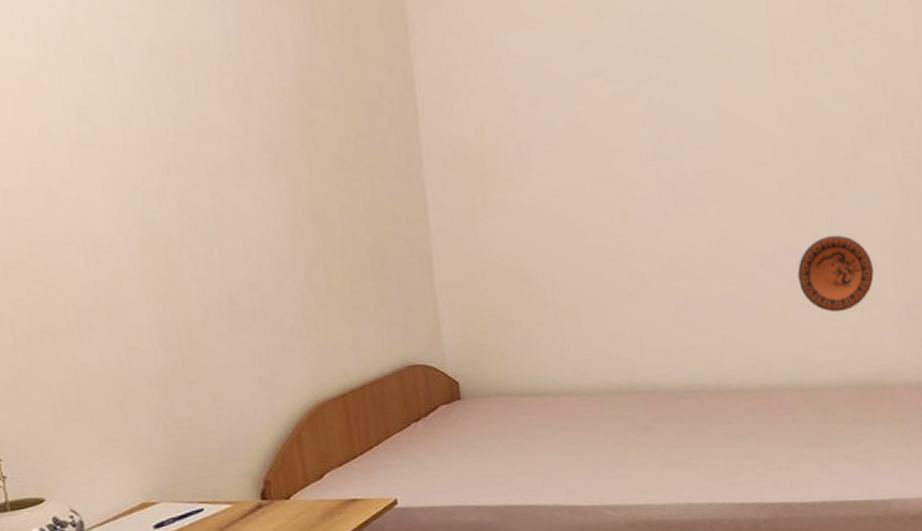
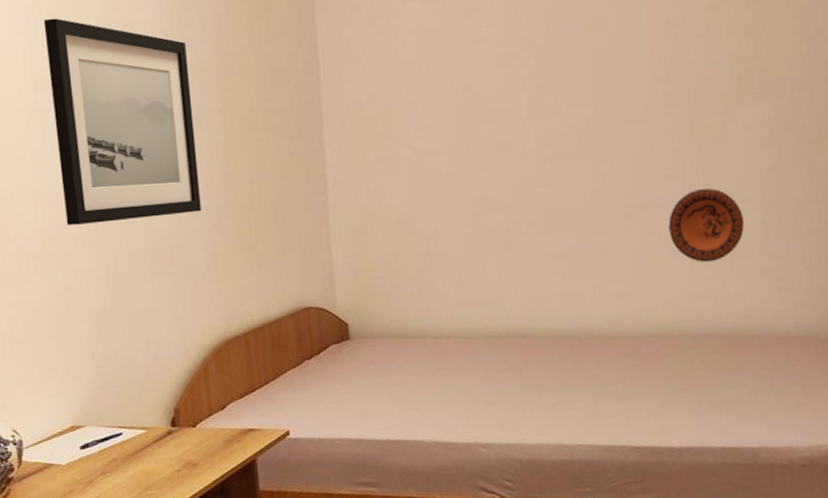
wall art: none [83,35,286,276] -> present [43,18,202,226]

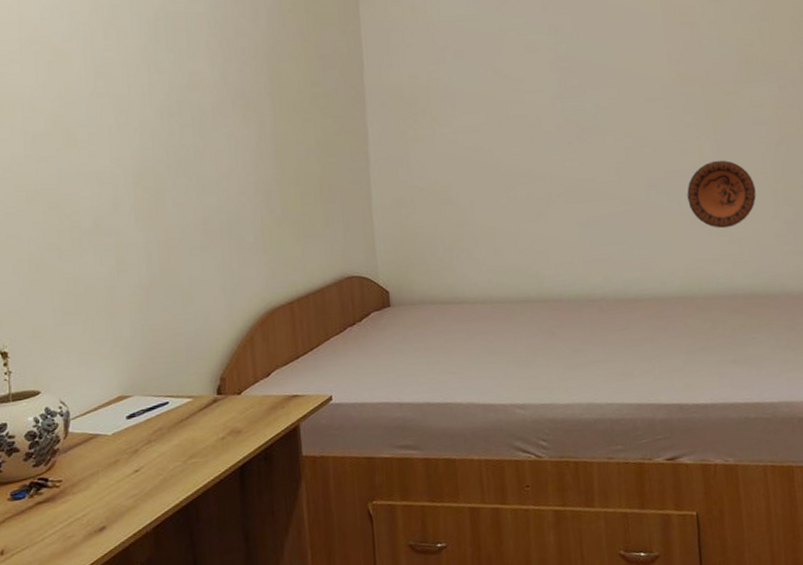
wall art: present [43,18,202,226] -> none [105,10,251,202]

